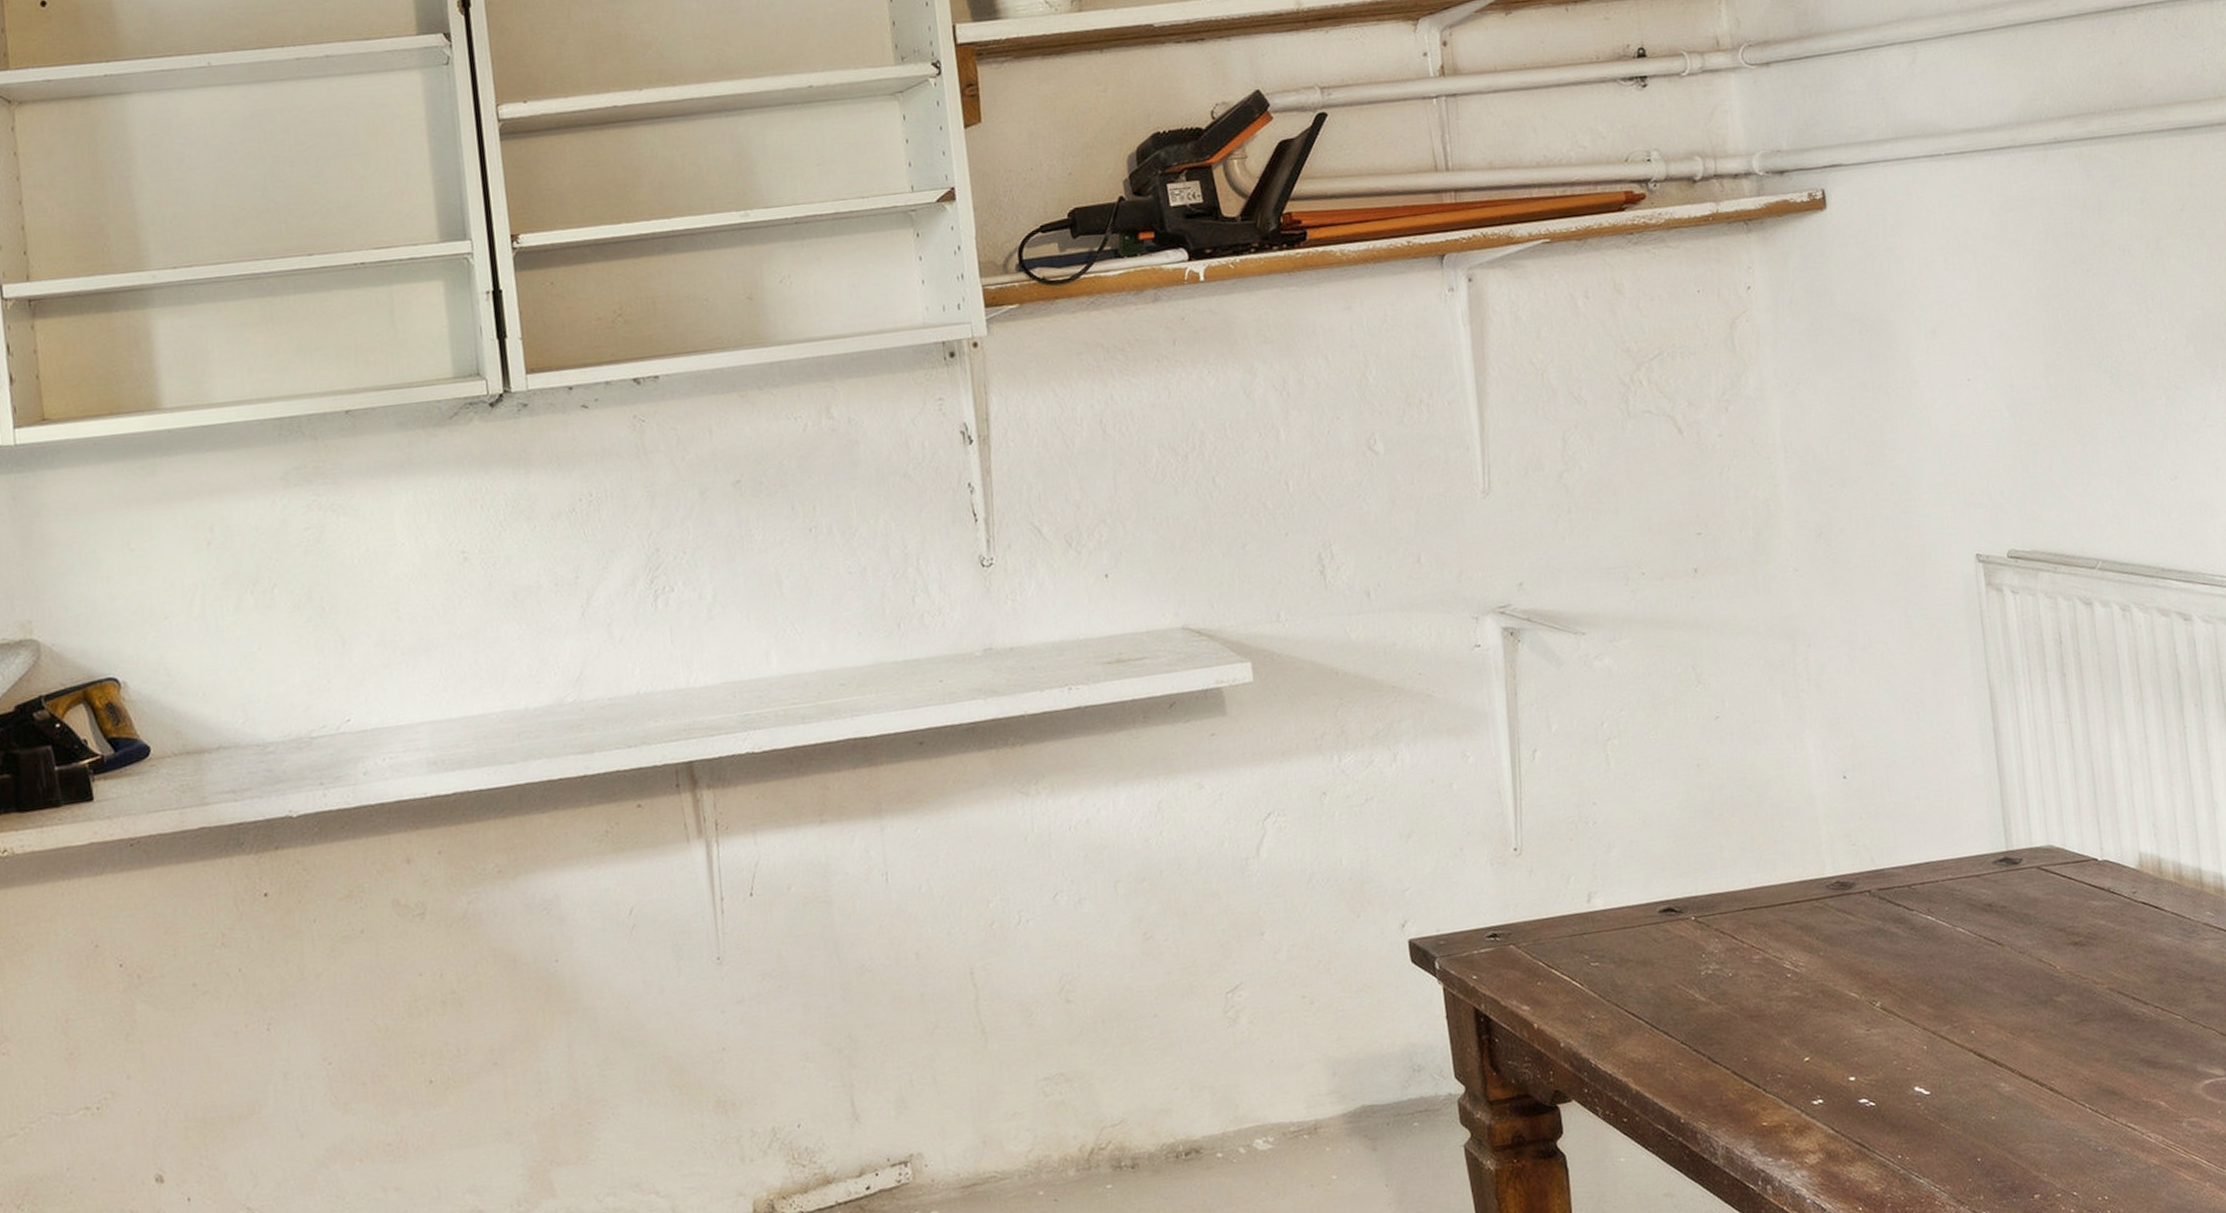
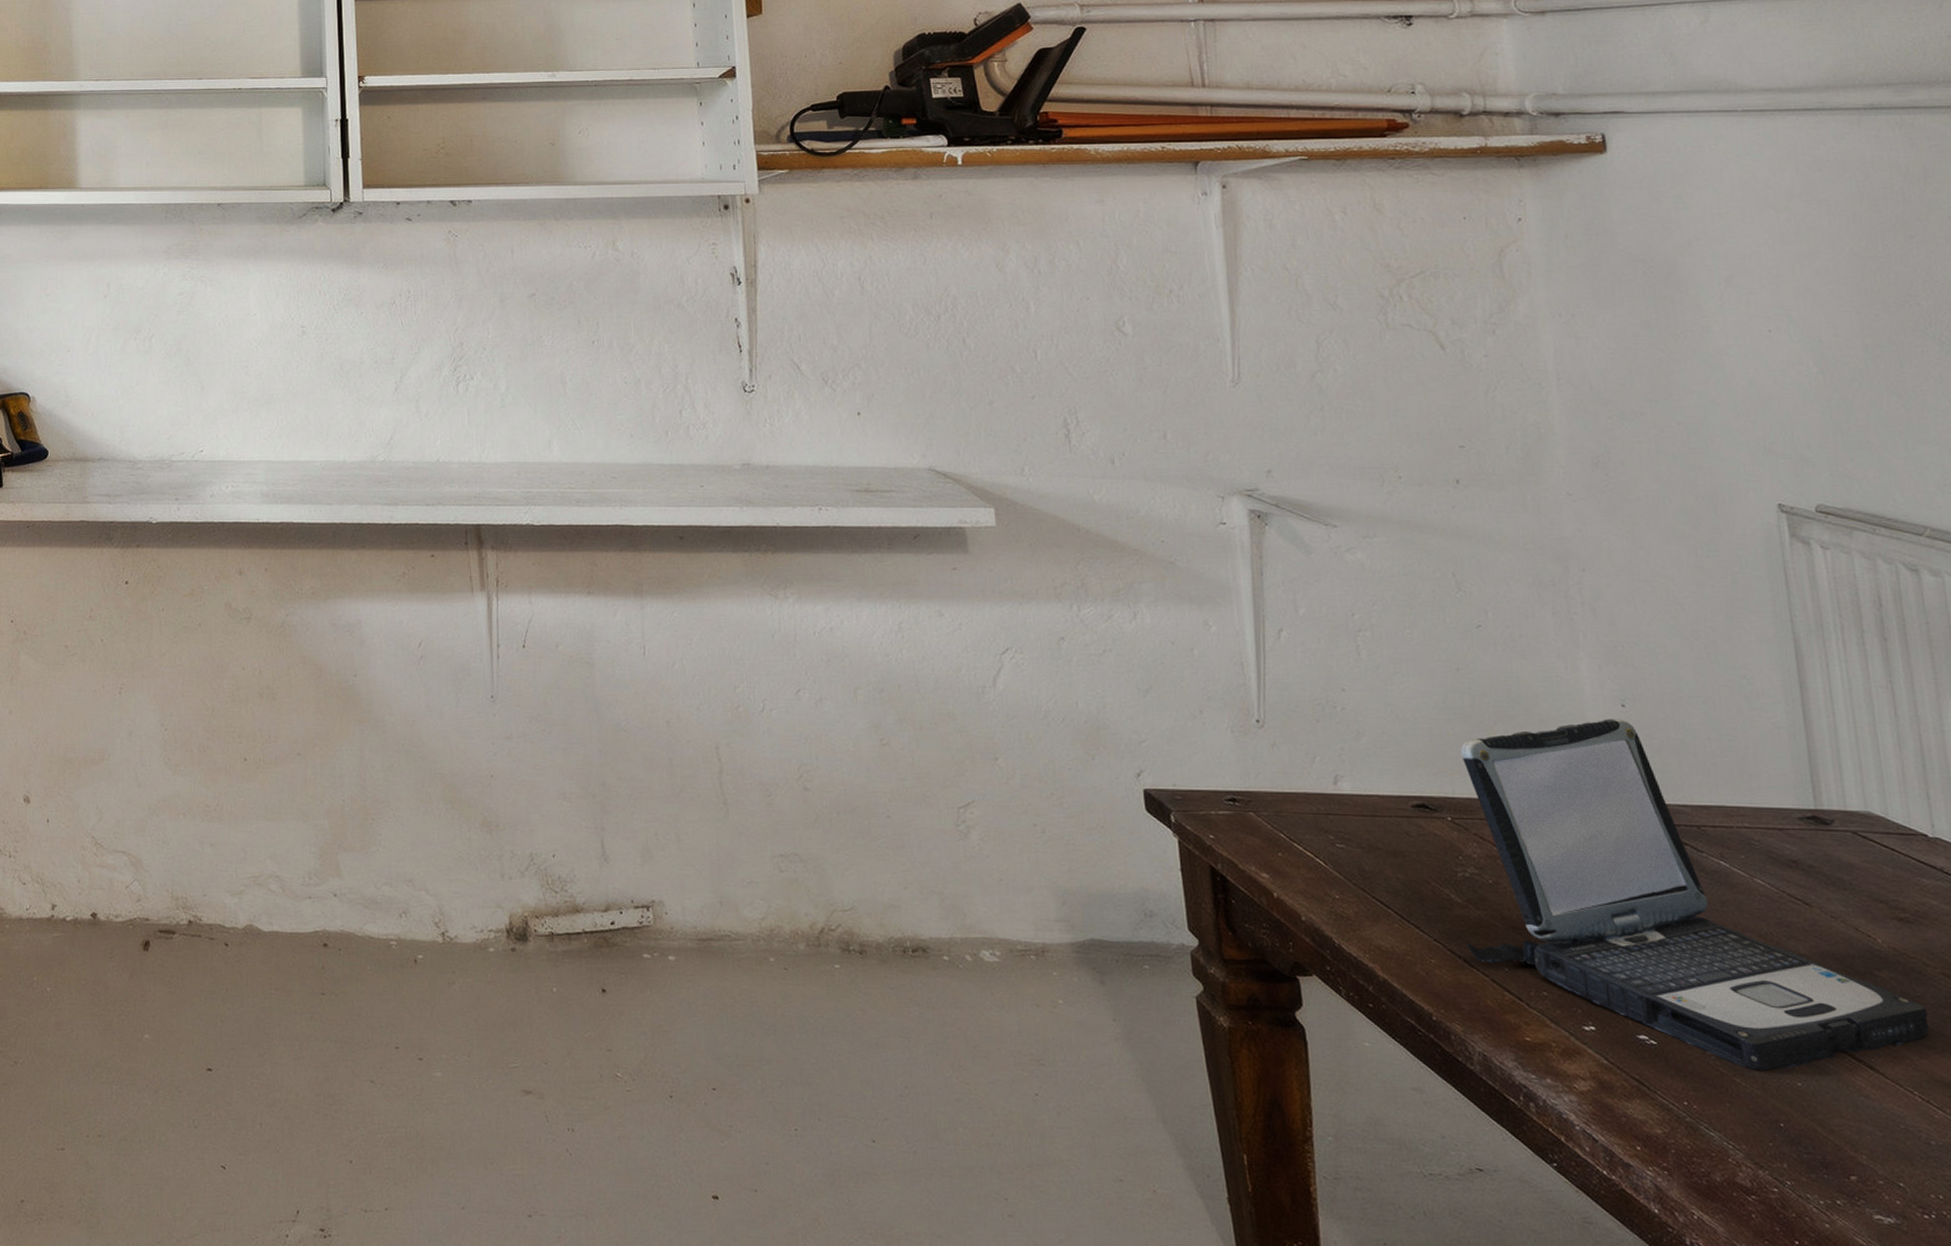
laptop: none [1702,791,2098,1114] -> present [1461,718,1929,1072]

